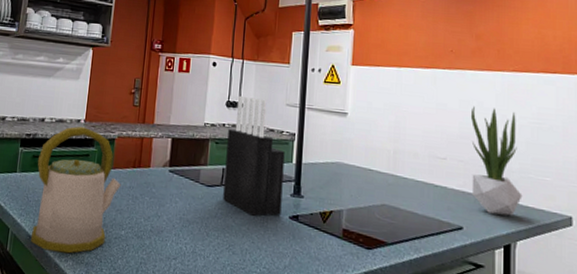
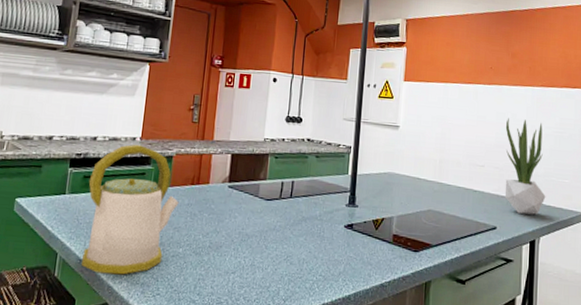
knife block: present [223,95,285,216] -> none [281,110,341,227]

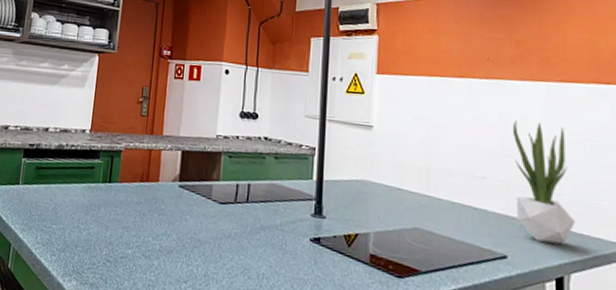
kettle: present [81,144,179,275] -> none [33,136,128,273]

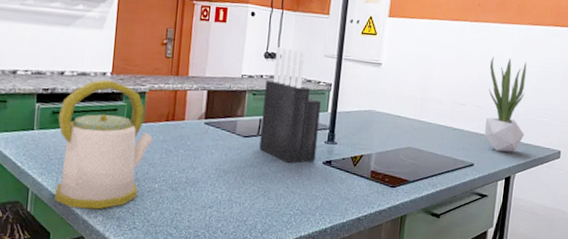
kettle: none [33,136,128,273] -> present [55,79,154,210]
knife block: none [237,105,304,238] -> present [259,46,321,163]

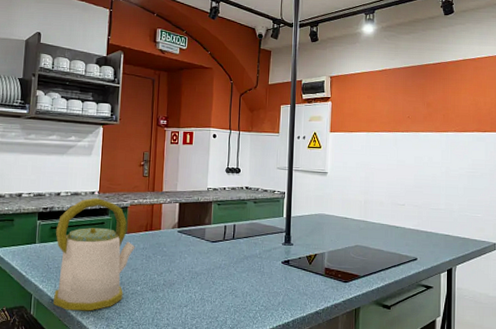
knife block: present [259,46,321,163] -> none [226,162,277,264]
potted plant: present [484,56,527,152] -> none [423,161,461,246]

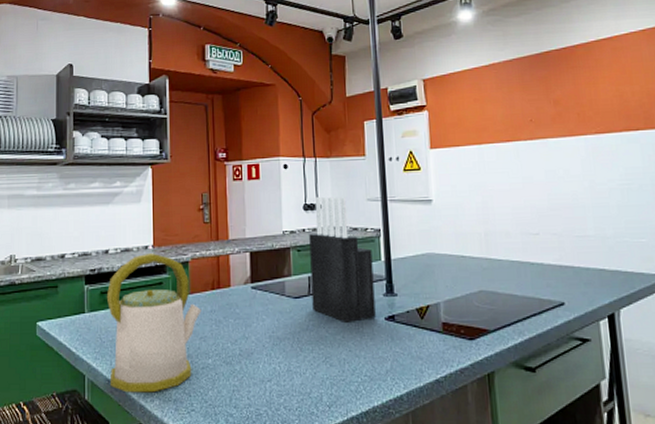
knife block: none [226,162,277,264] -> present [309,196,376,322]

